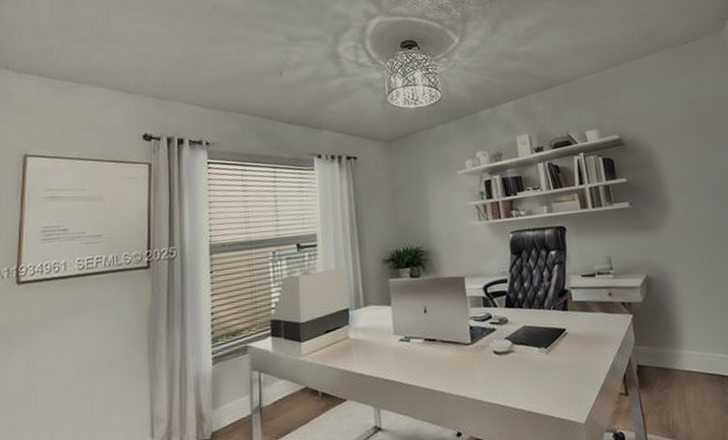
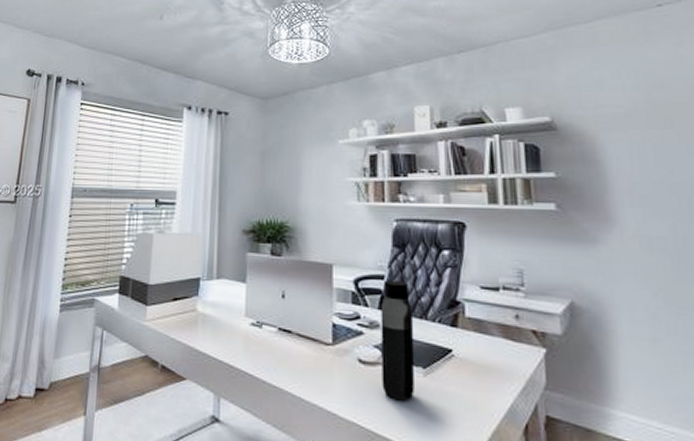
water bottle: none [507,281,541,379] -> present [380,280,415,401]

